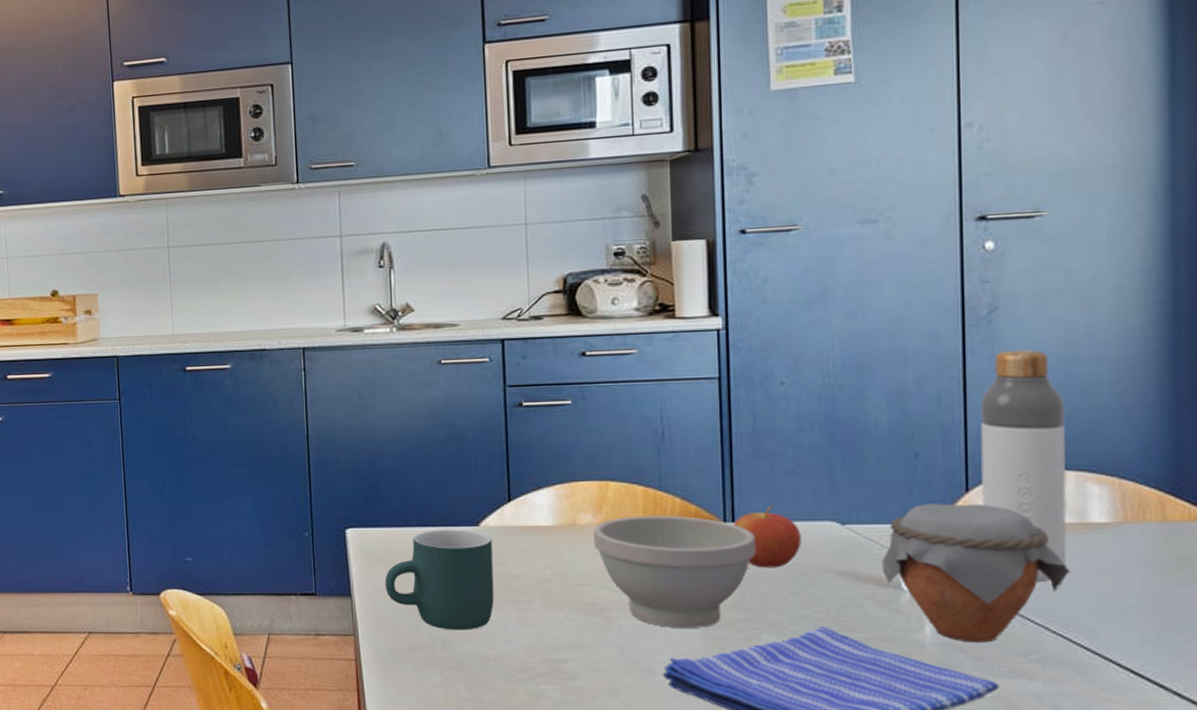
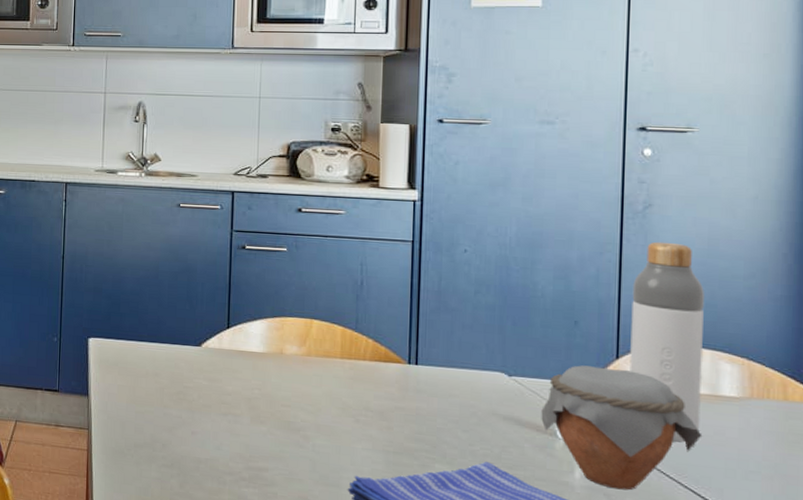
mug: present [384,529,494,631] -> none [117,346,211,435]
bowl: present [594,515,756,628] -> none [297,351,434,453]
apple: present [733,506,802,568] -> none [416,354,474,408]

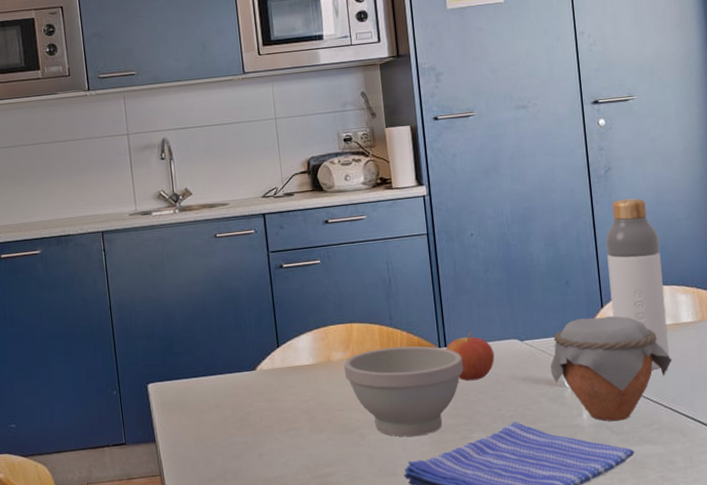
bowl: none [297,351,434,453] -> present [344,346,463,437]
apple: none [416,354,474,408] -> present [445,331,495,381]

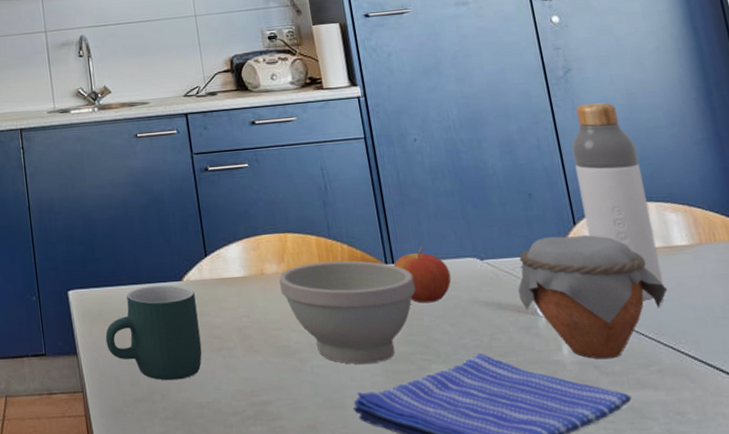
mug: none [182,374,272,461] -> present [105,284,202,381]

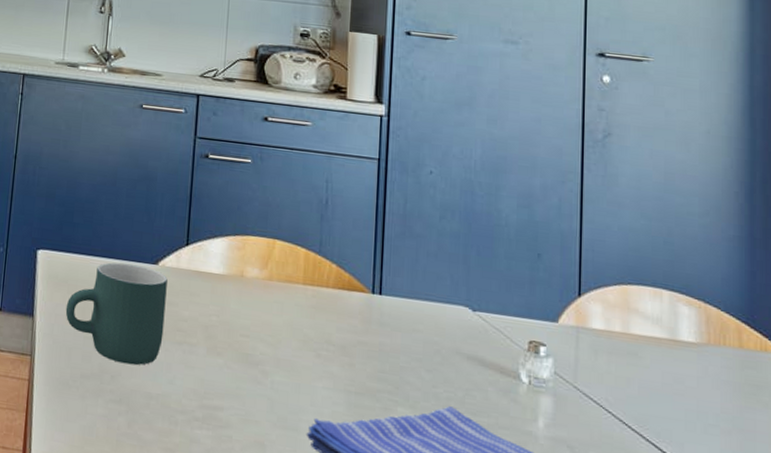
bowl: present [279,260,416,364] -> none [257,275,398,393]
apple: present [393,247,451,303] -> none [380,284,438,344]
jar: present [518,234,668,360] -> none [505,302,663,443]
bottle: present [571,102,664,302] -> none [591,172,662,391]

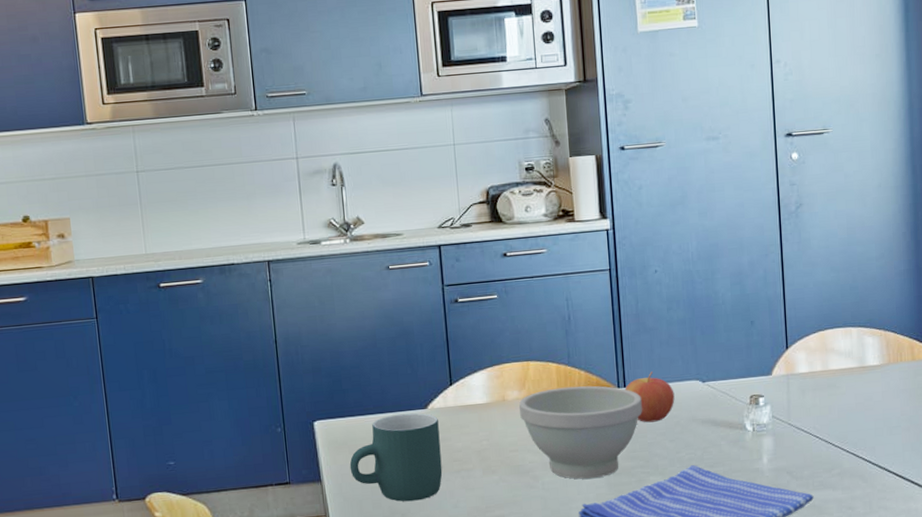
bowl: none [257,275,398,393] -> present [519,385,642,479]
apple: none [380,284,438,344] -> present [624,371,675,423]

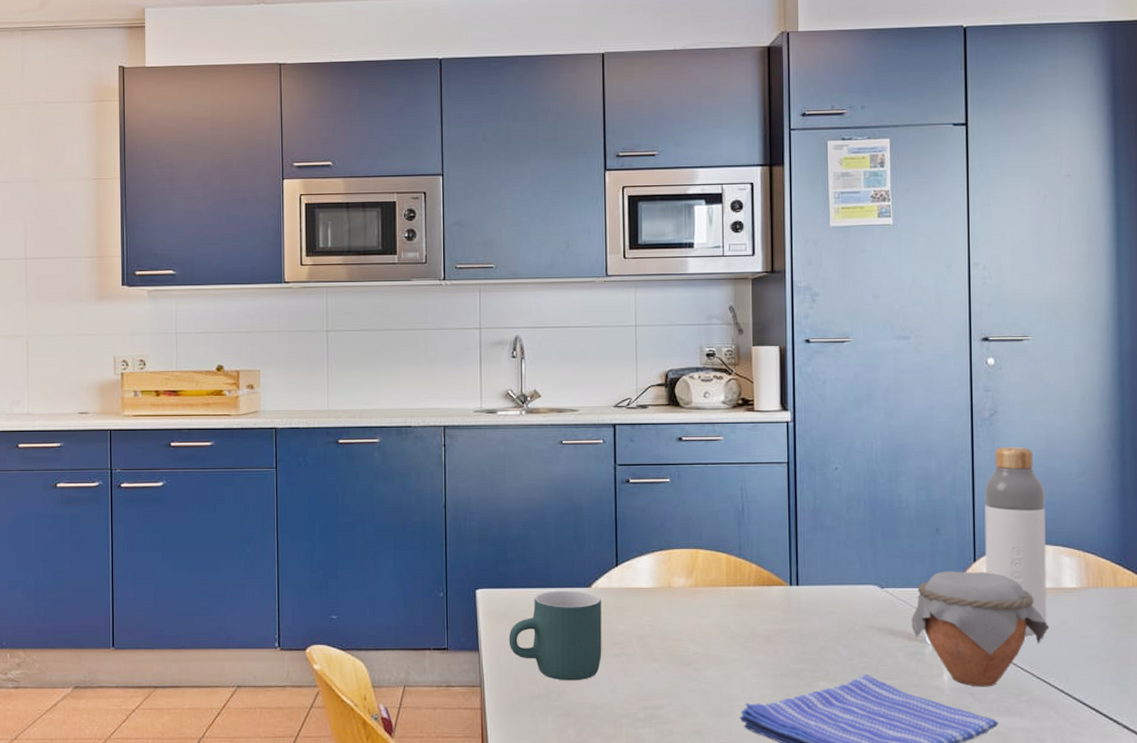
bowl: present [519,385,642,479] -> none [686,579,815,677]
apple: present [624,371,675,423] -> none [797,572,850,625]
jar: none [732,357,856,466] -> present [911,571,1050,687]
bottle: none [793,236,854,415] -> present [984,446,1047,637]

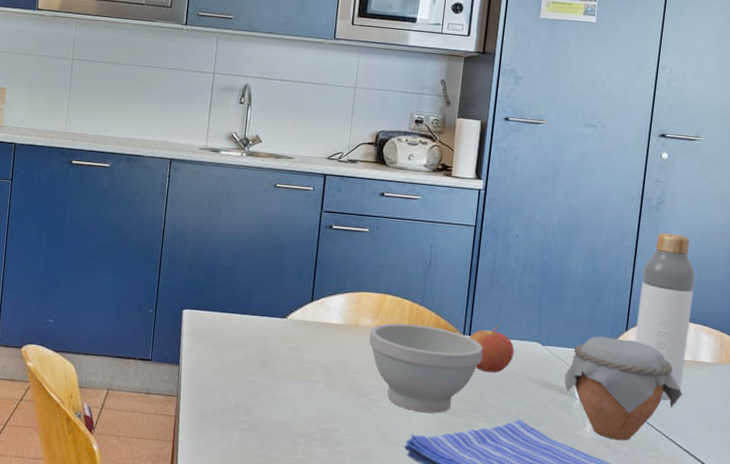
mug: present [508,590,602,681] -> none [207,317,295,400]
bowl: none [686,579,815,677] -> present [369,323,483,413]
apple: none [797,572,850,625] -> present [469,326,515,373]

